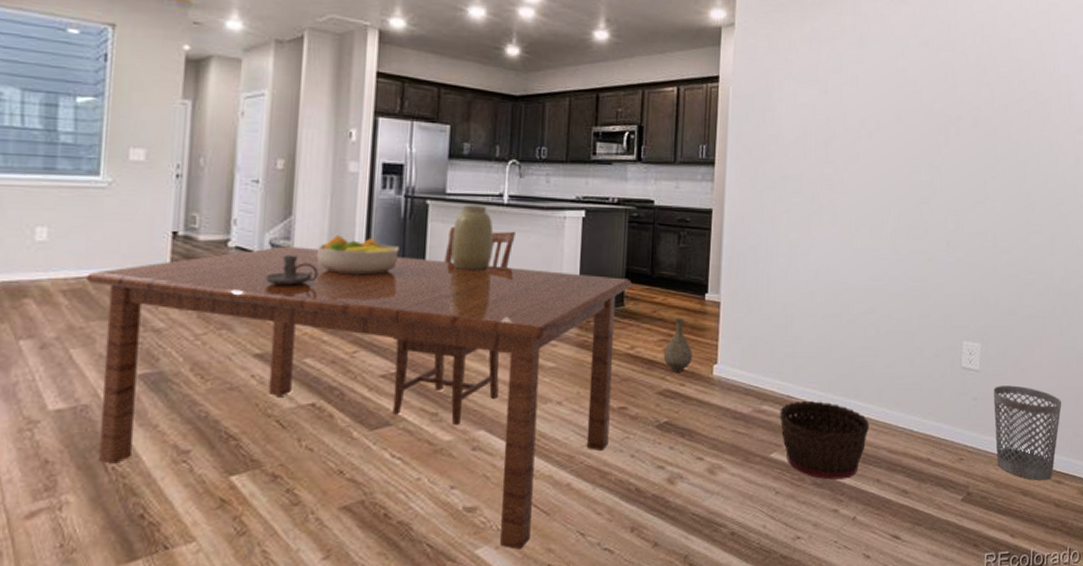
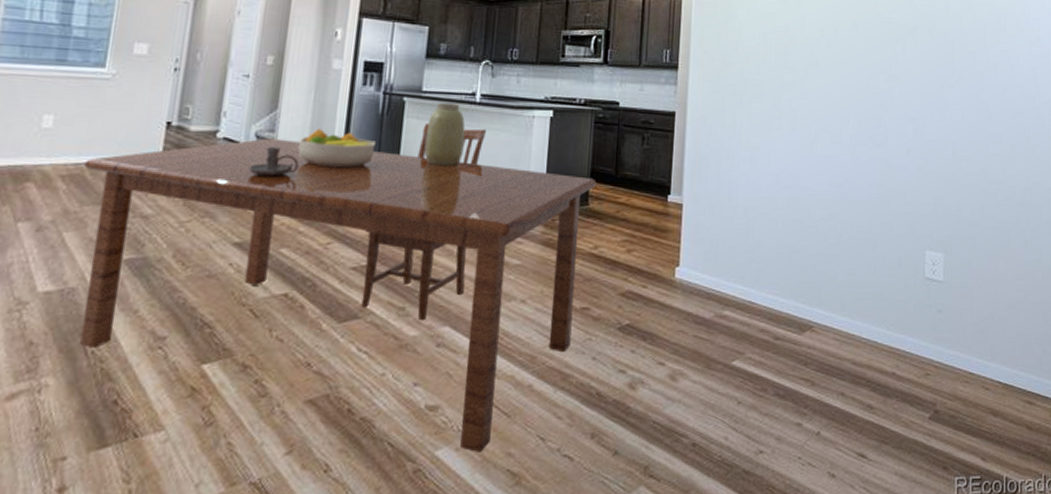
vase: present [663,317,693,372] -> none [626,218,655,274]
basket: present [779,401,869,480] -> none [741,308,832,391]
wastebasket: present [993,385,1062,480] -> none [958,298,1030,400]

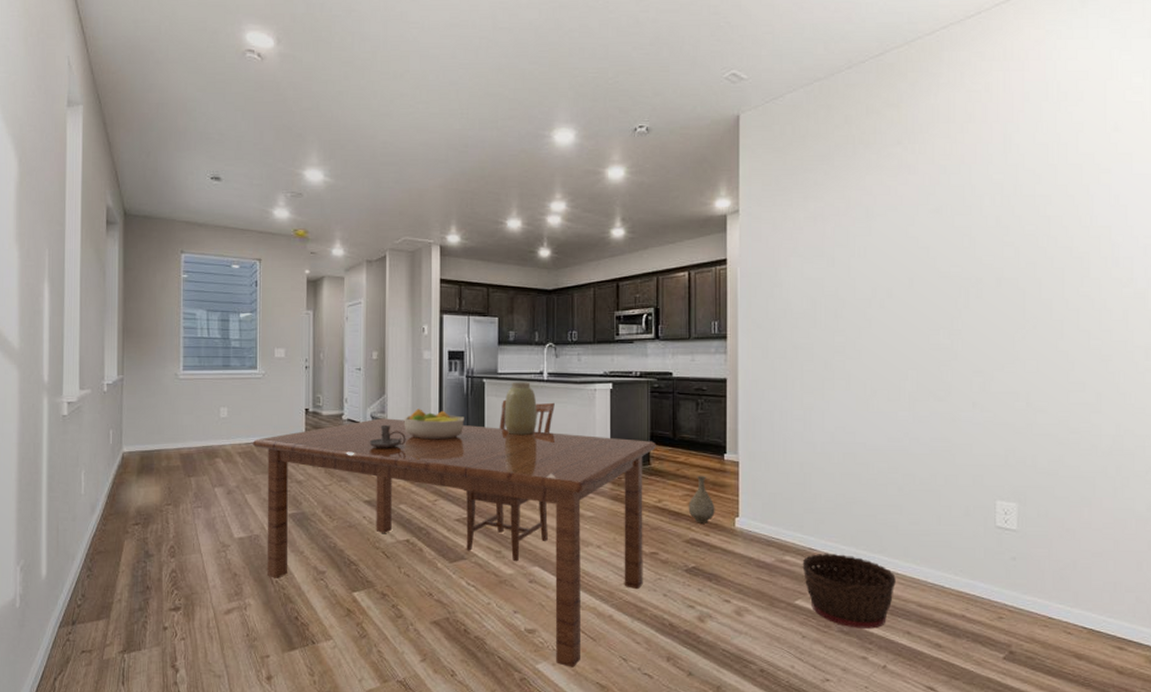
vase: none [626,218,655,274] -> present [688,475,715,524]
basket: none [741,308,832,391] -> present [802,554,896,629]

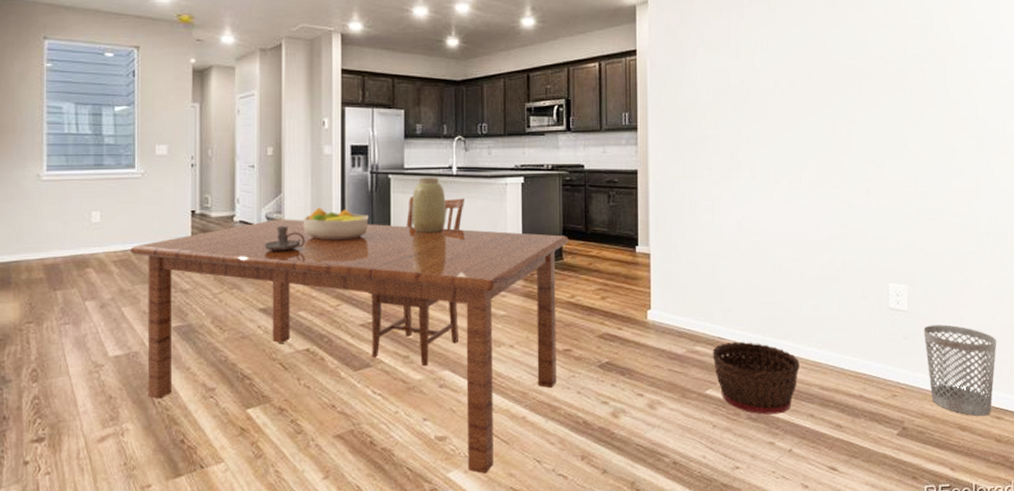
vase: present [688,475,715,524] -> none [601,268,628,318]
wastebasket: none [1035,546,1120,645] -> present [923,324,997,416]

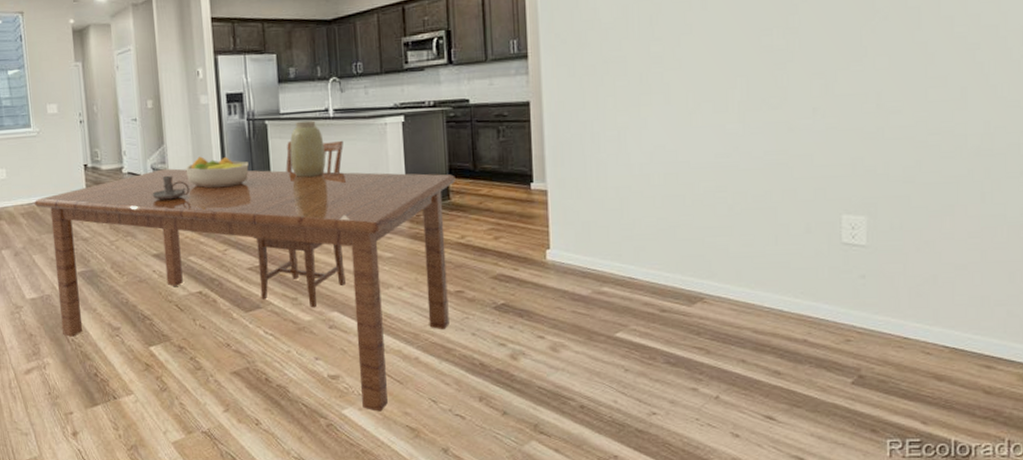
basket: present [712,342,800,415] -> none [622,282,728,359]
wastebasket: present [923,324,997,416] -> none [887,261,989,364]

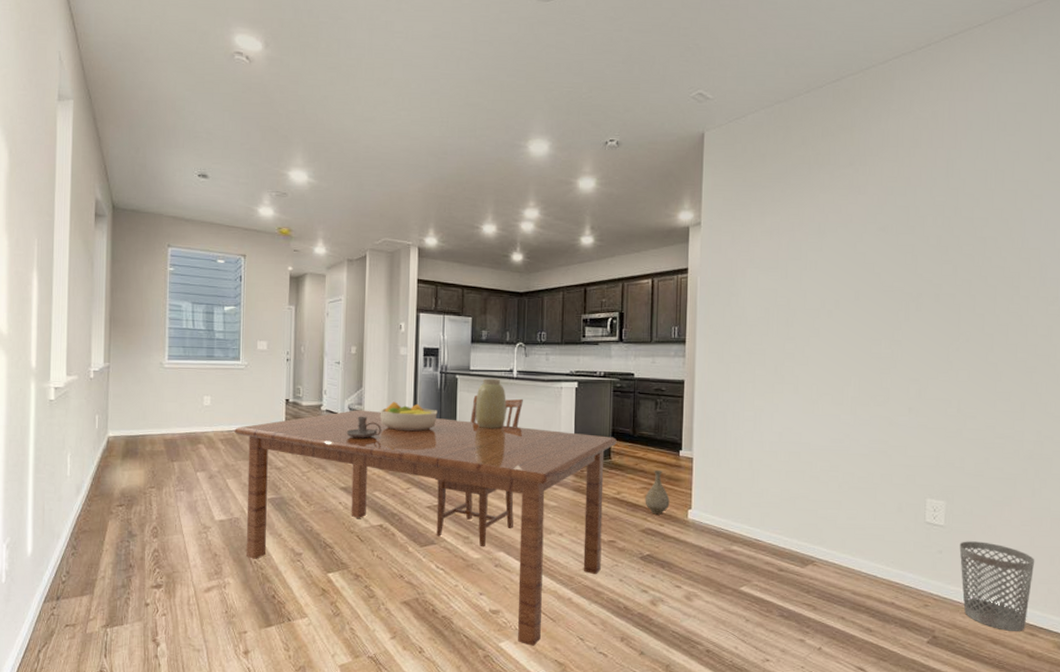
vase: none [493,207,524,258] -> present [645,469,670,515]
wastebasket: none [887,261,989,364] -> present [959,541,1035,631]

